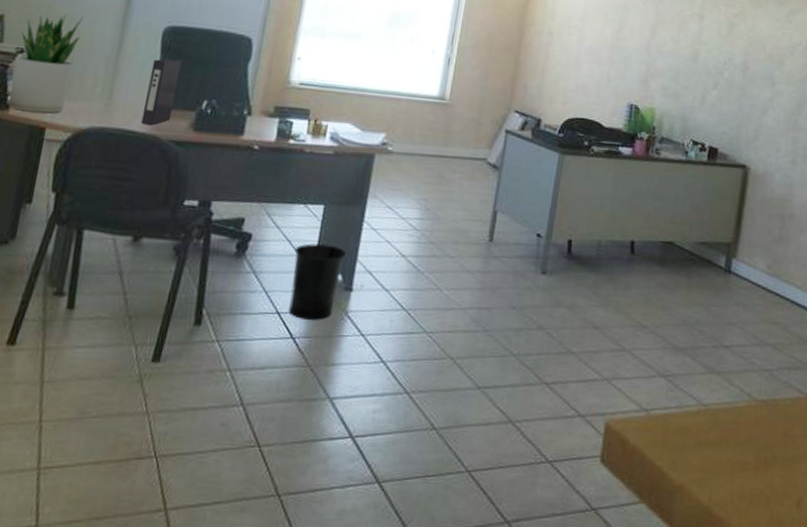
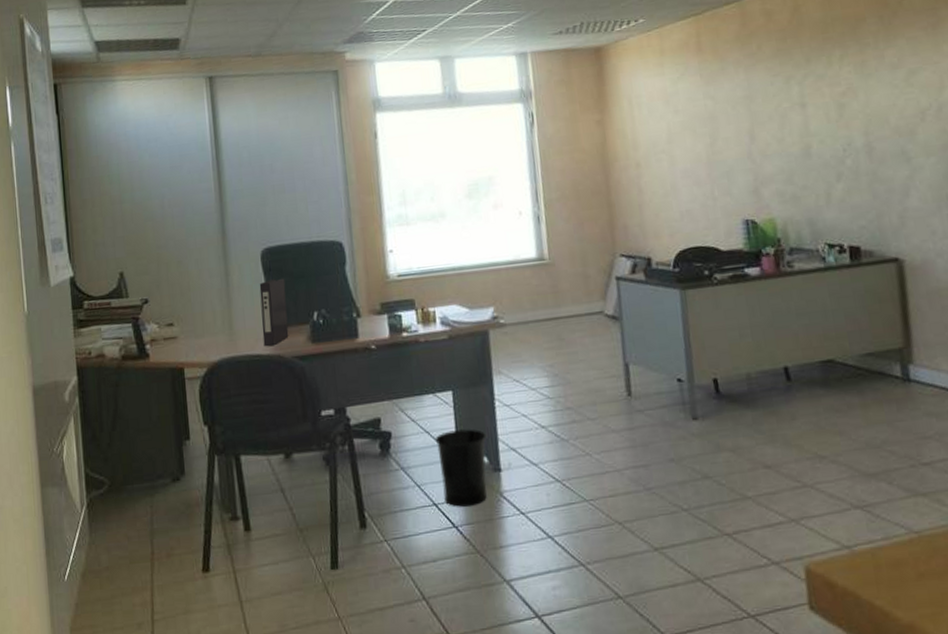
planter: present [8,14,83,114] -> none [141,257,194,357]

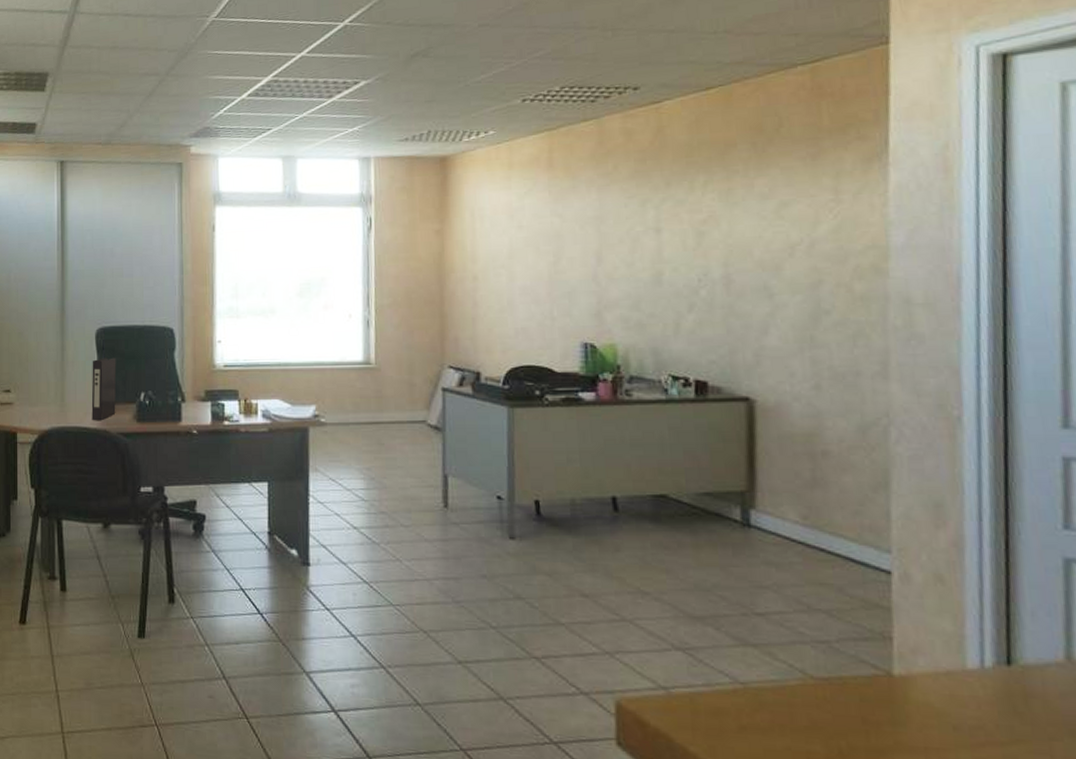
waste bin: present [435,429,487,507] -> none [247,519,298,596]

